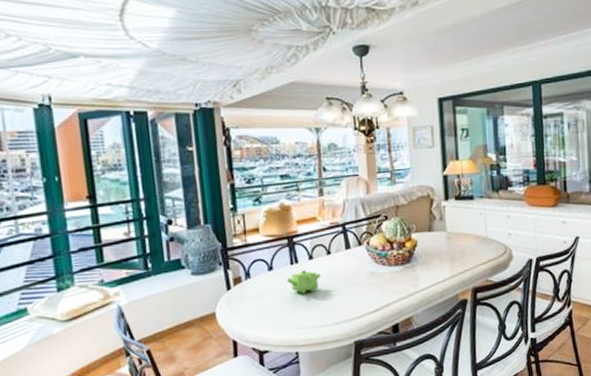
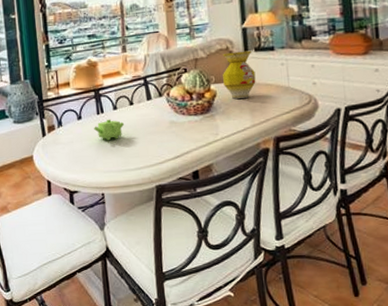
vase: none [423,199,456,249] -> present [222,50,256,99]

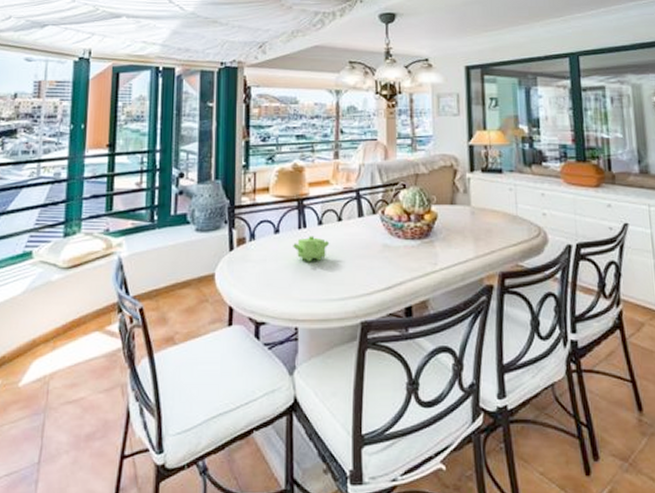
vase: present [222,50,256,99] -> none [445,171,482,224]

